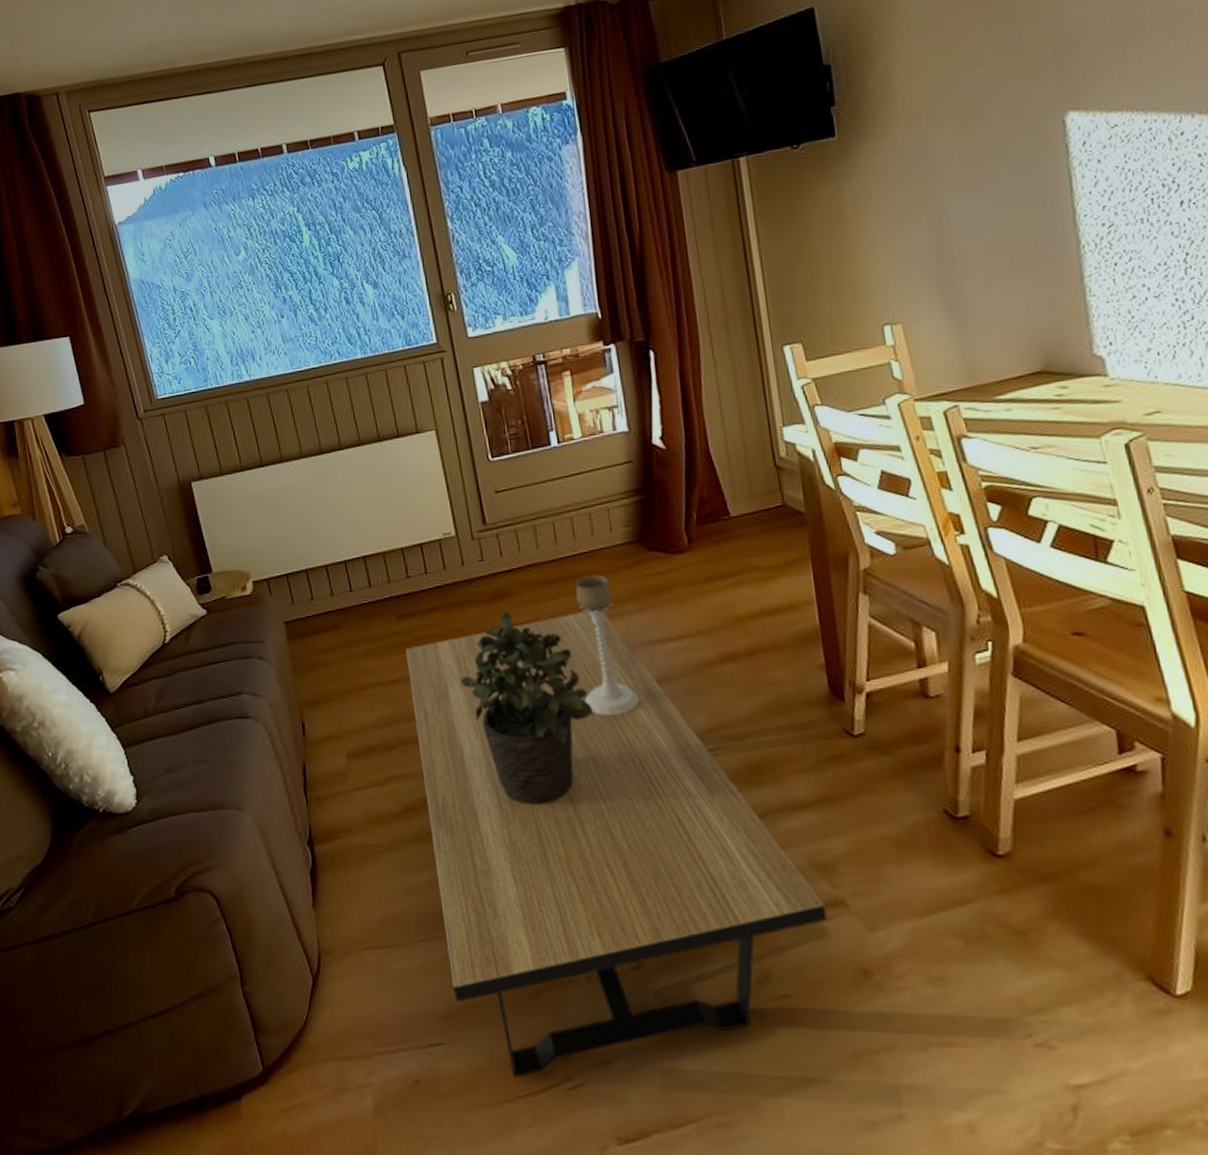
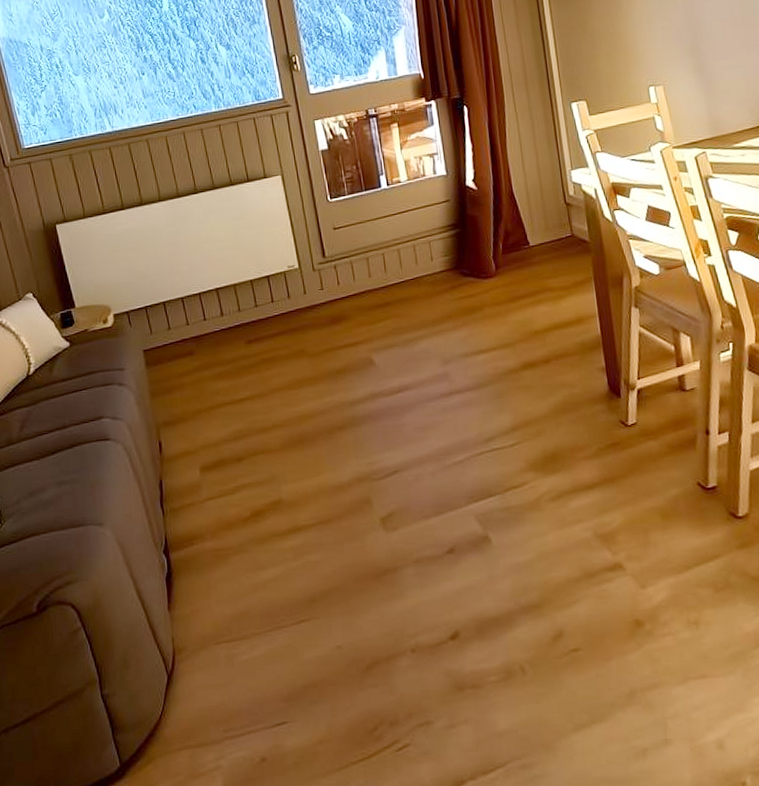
coffee table: present [406,610,828,1077] -> none [254,330,608,745]
potted plant: present [460,612,593,806] -> none [303,333,417,503]
candle holder: present [574,574,640,716] -> none [401,298,456,421]

